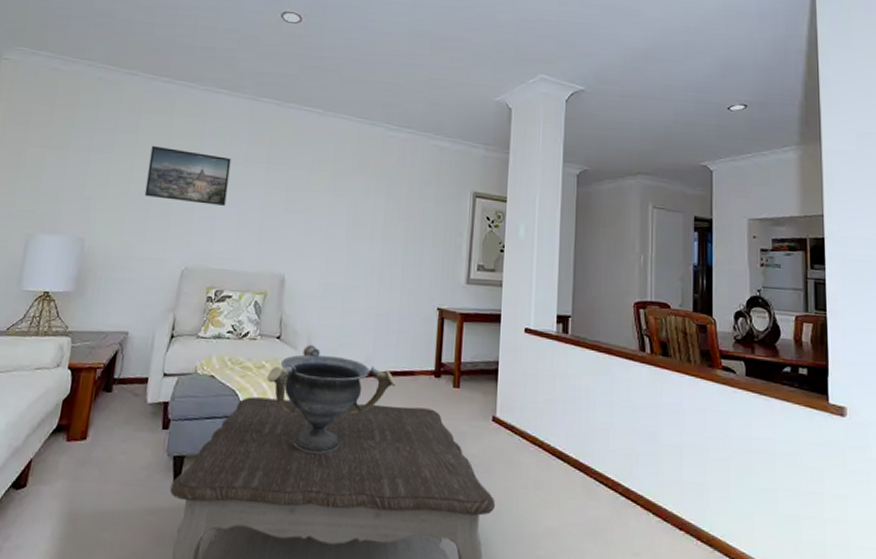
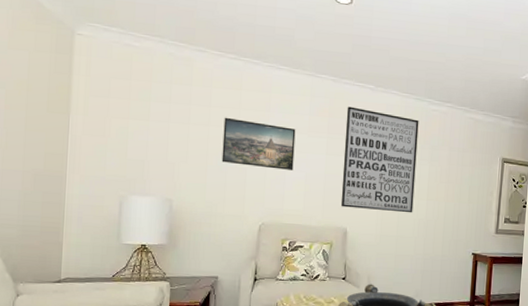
wall art: none [278,133,374,258] -> present [340,106,419,213]

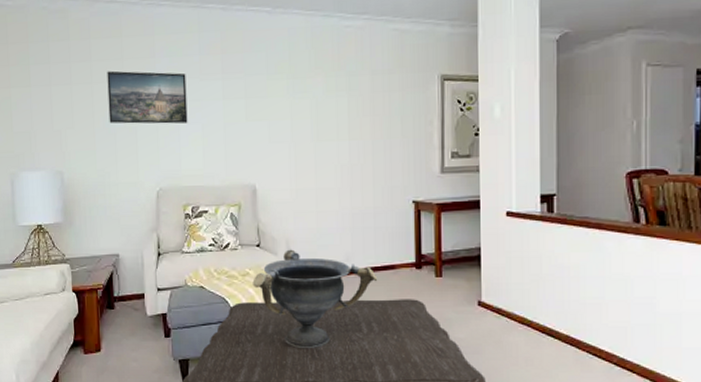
wall art: present [340,106,419,213] -> none [241,37,333,160]

